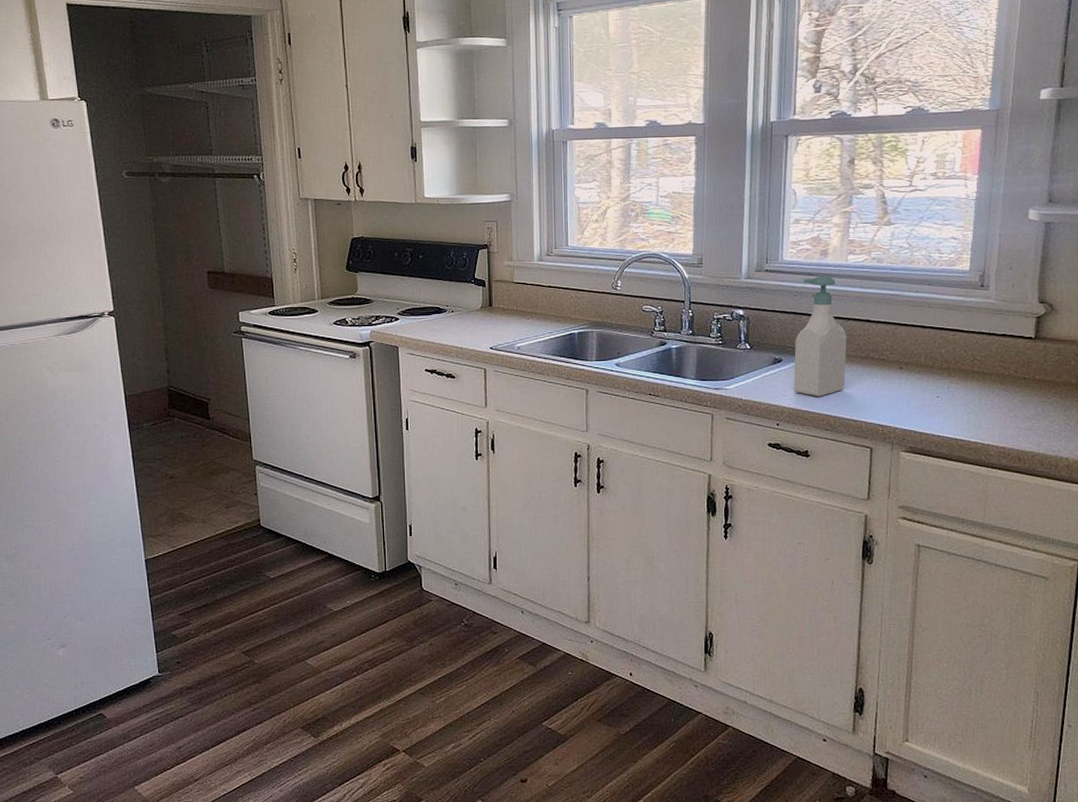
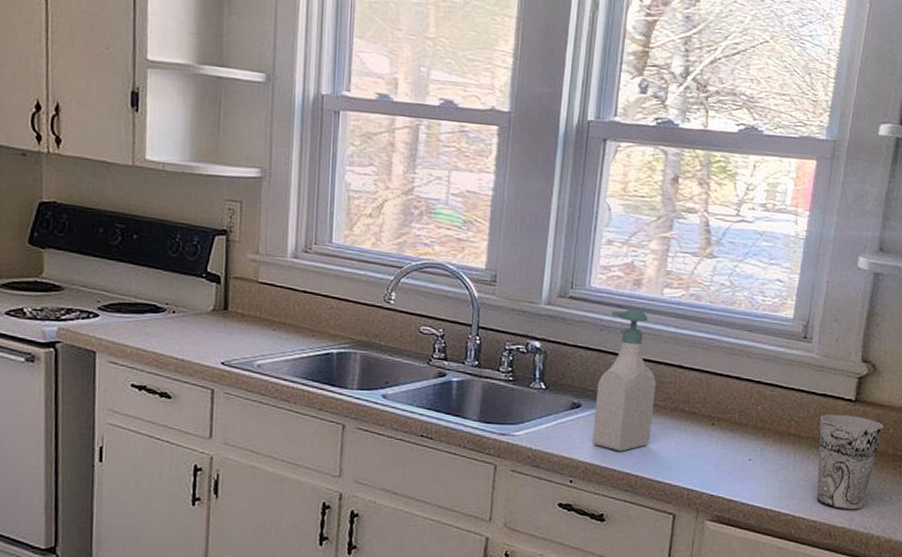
cup: none [1002,351,1065,436] -> present [817,414,884,510]

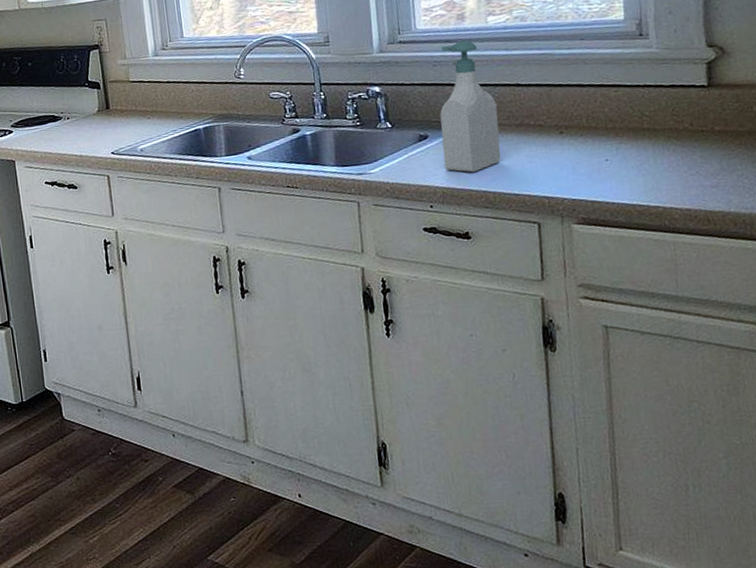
cup: present [817,414,884,510] -> none [673,100,746,194]

